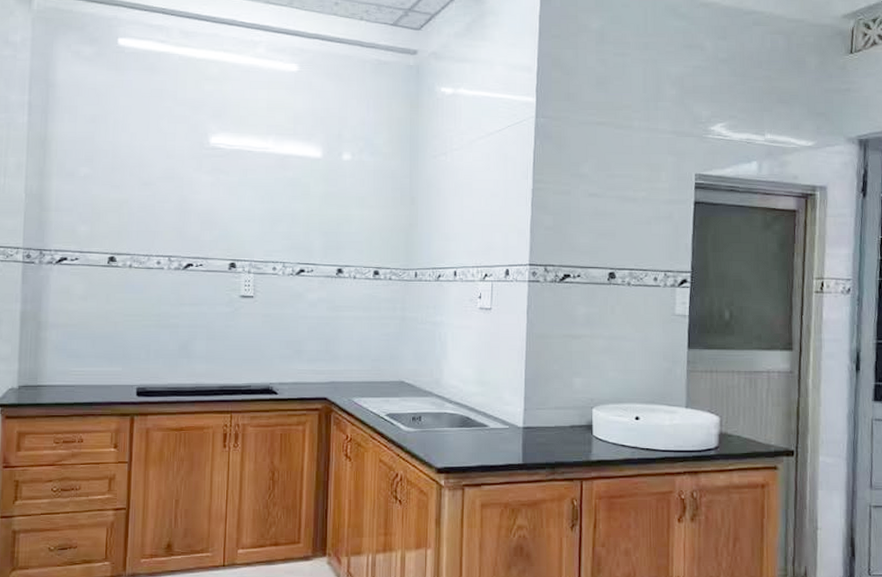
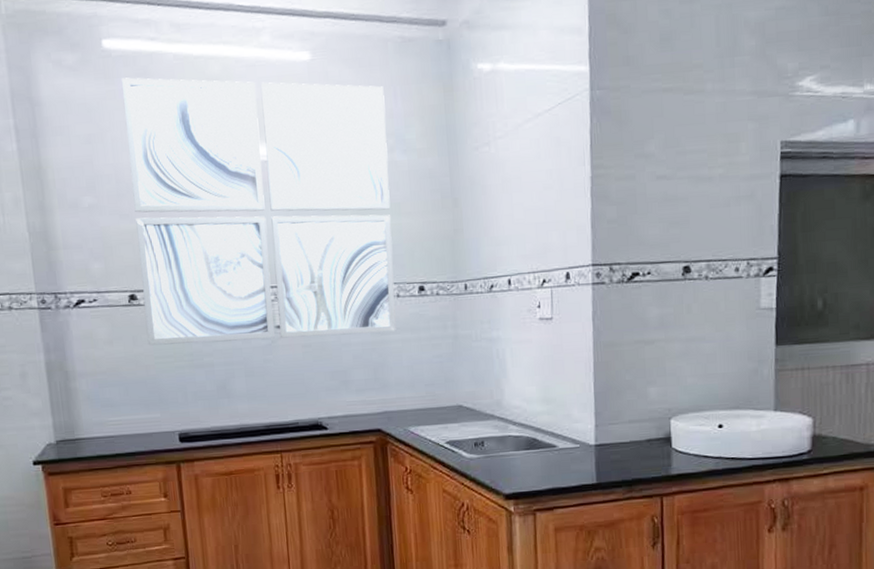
wall art: none [120,71,359,310] -> present [122,77,397,346]

